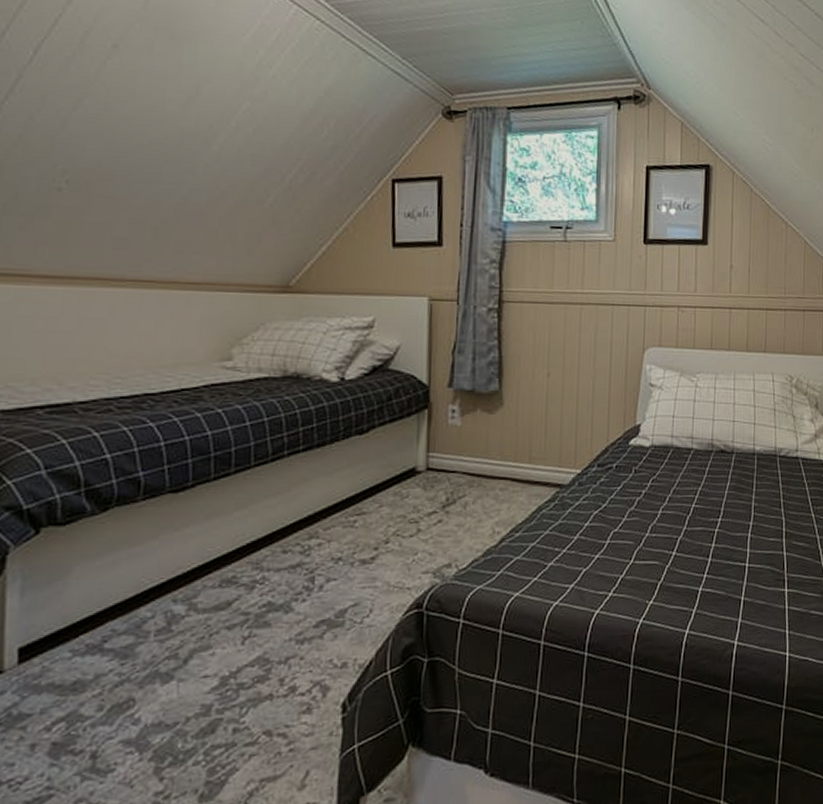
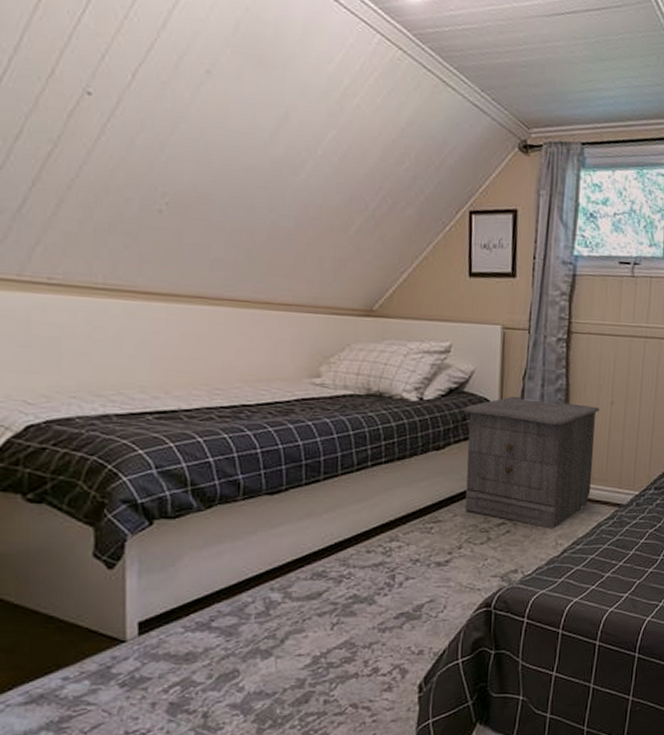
nightstand: none [388,372,536,516] -> present [463,396,600,529]

